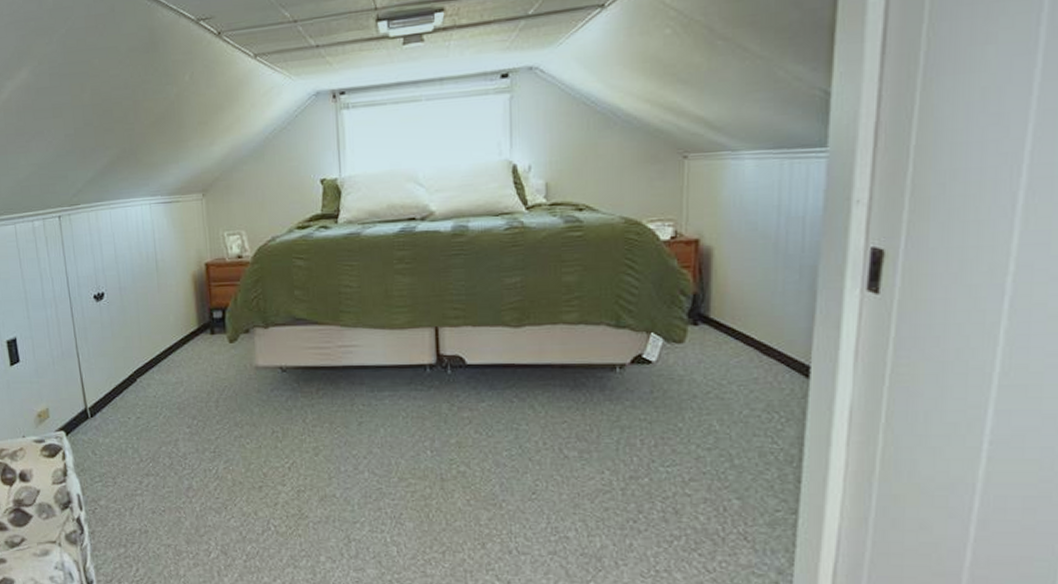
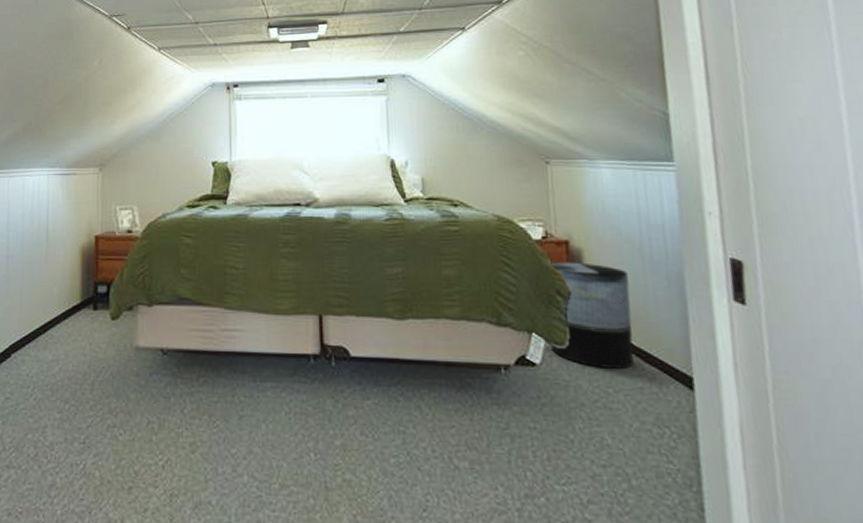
trash can: none [669,261,758,362] -> present [549,262,634,369]

